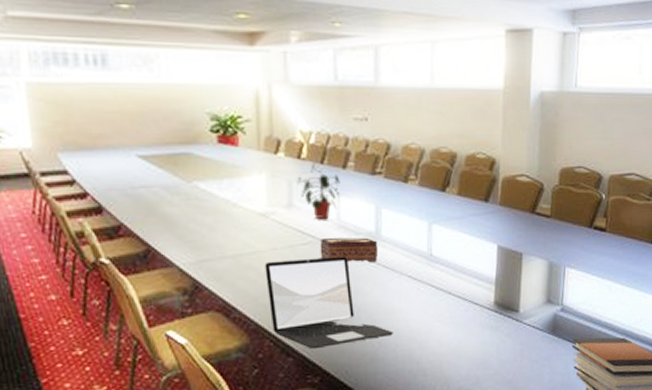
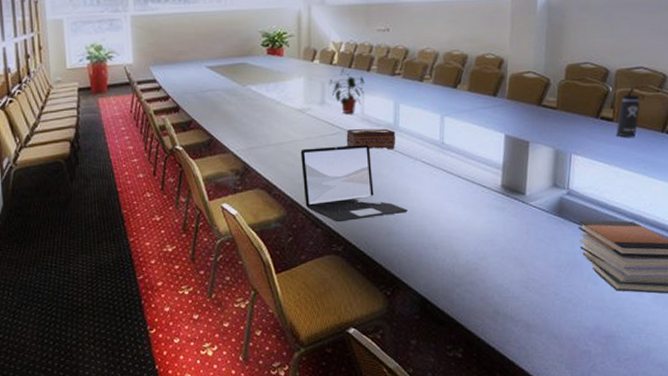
thermos bottle: none [608,196,636,249] -> present [616,88,645,137]

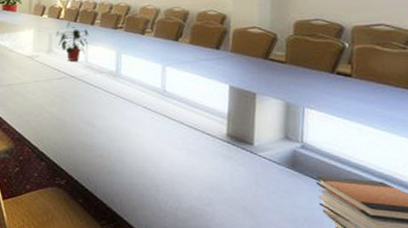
laptop: present [300,144,407,223] -> none [29,89,129,158]
tissue box: present [346,128,396,150] -> none [70,75,118,95]
thermos bottle: present [616,88,645,137] -> none [355,45,389,94]

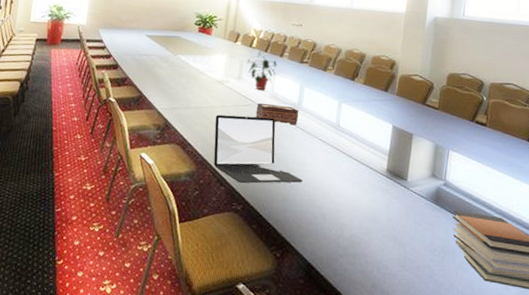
laptop: none [29,89,129,158] -> present [213,114,303,184]
tissue box: none [70,75,118,95] -> present [255,103,299,126]

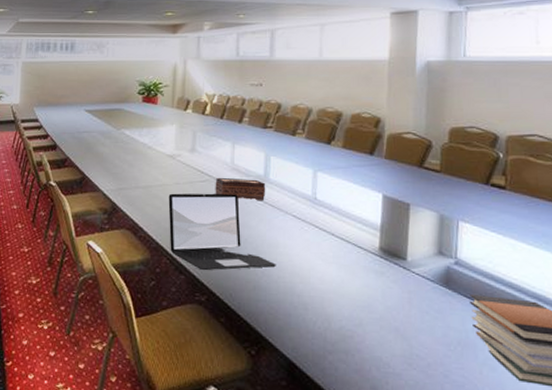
potted plant: present [246,51,277,90] -> none [200,118,236,162]

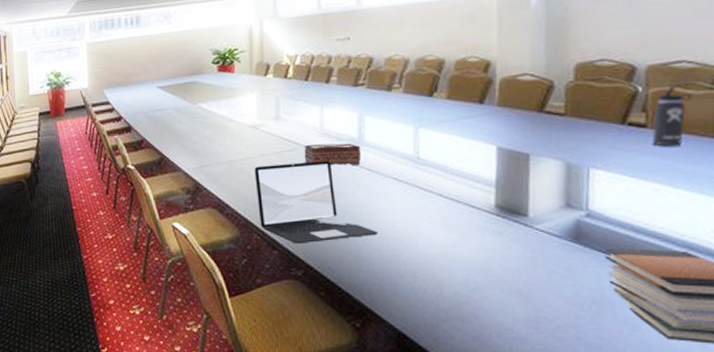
thermos bottle: none [509,156,542,208] -> present [652,86,692,146]

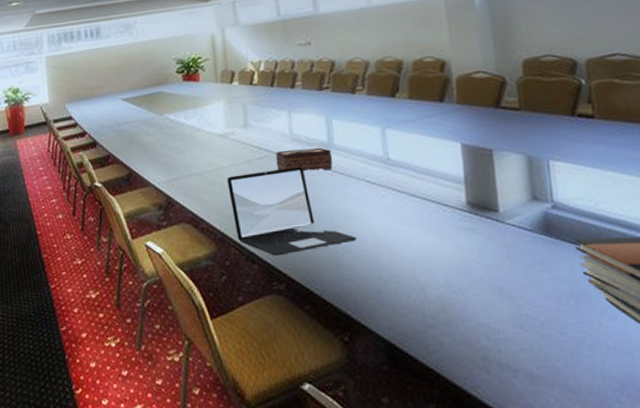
thermos bottle: present [652,86,692,146] -> none [598,78,630,135]

